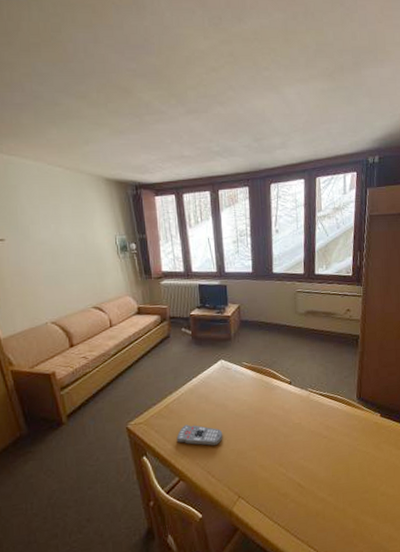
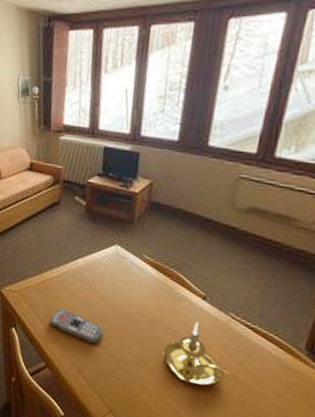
candle holder: none [269,402,317,451] -> present [162,322,231,386]

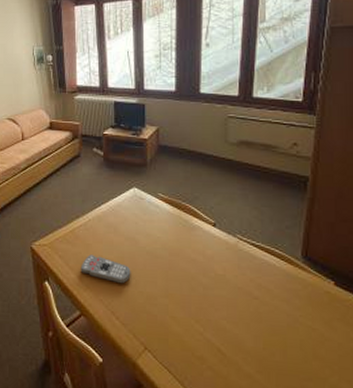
candle holder: present [162,322,231,386] -> none [185,248,245,307]

